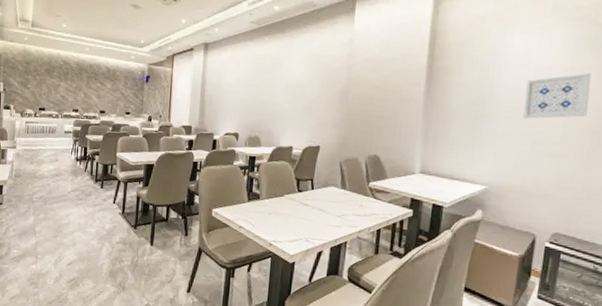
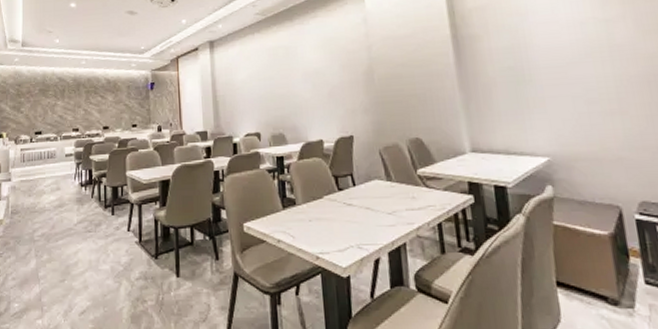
wall art: present [523,73,592,119] -> none [560,22,636,78]

